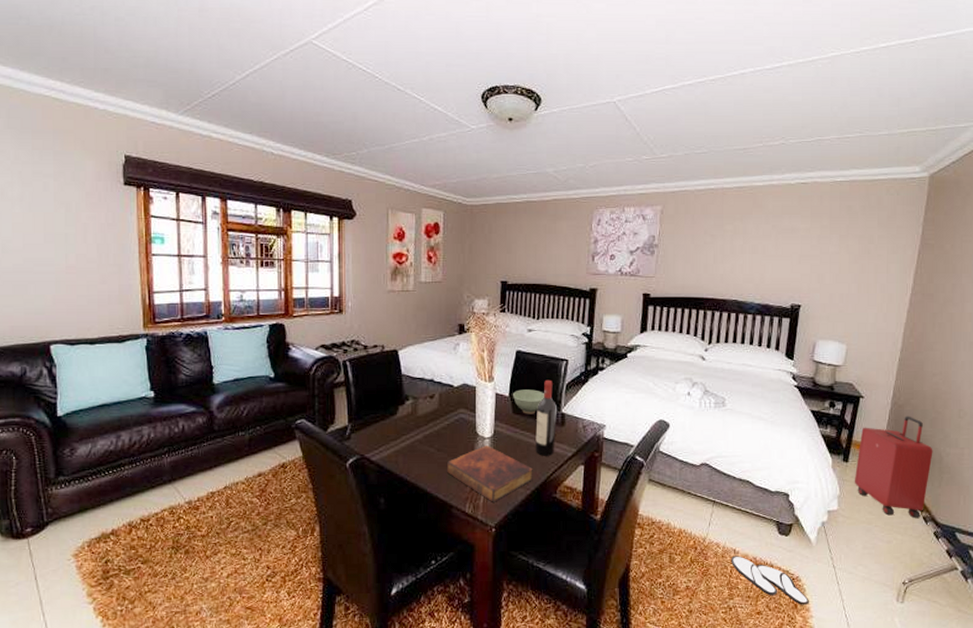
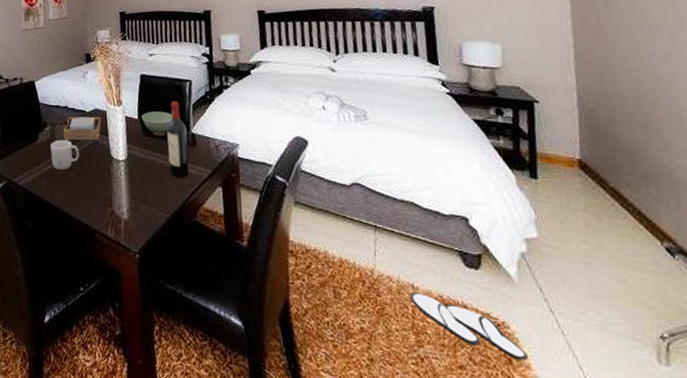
mug: none [411,414,442,446] -> present [50,139,79,171]
napkin holder: none [426,391,470,417] -> present [63,116,102,141]
book: present [447,444,533,502] -> none [86,167,171,227]
suitcase: present [854,416,933,519] -> none [545,121,663,250]

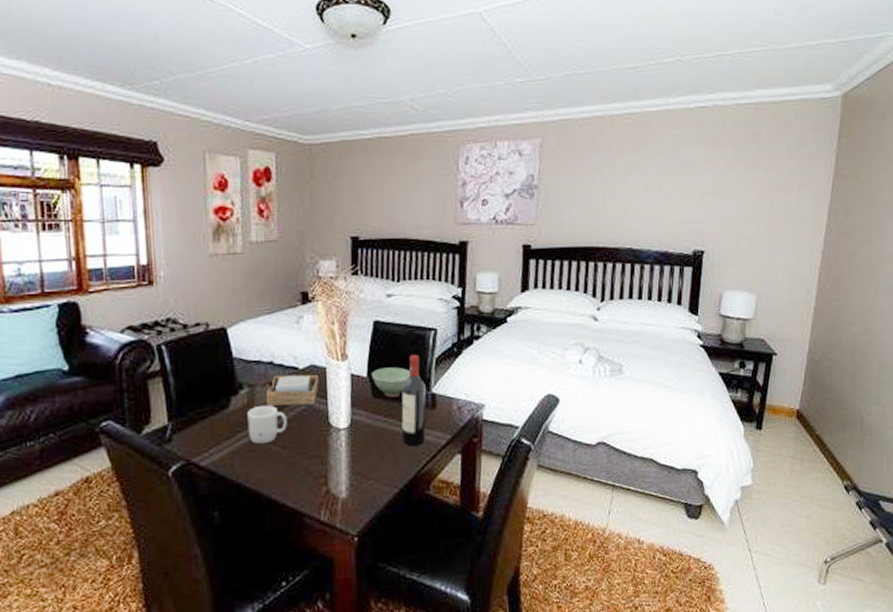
slippers: present [410,292,530,360] -> none [636,546,725,597]

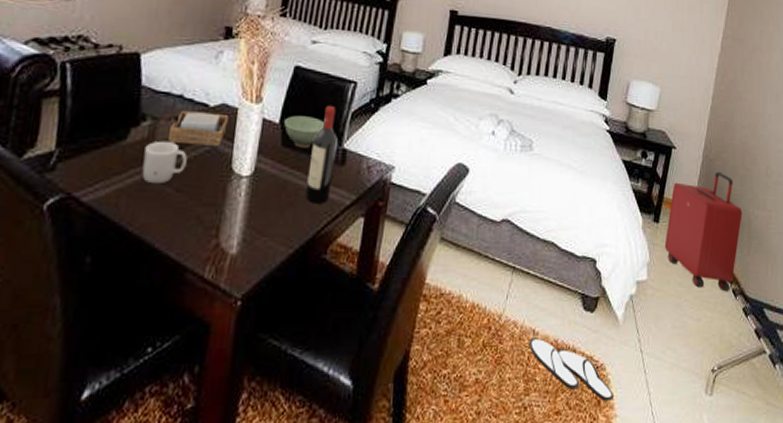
slippers: none [636,546,725,597] -> present [530,338,615,401]
suitcase: none [769,372,853,489] -> present [664,171,742,292]

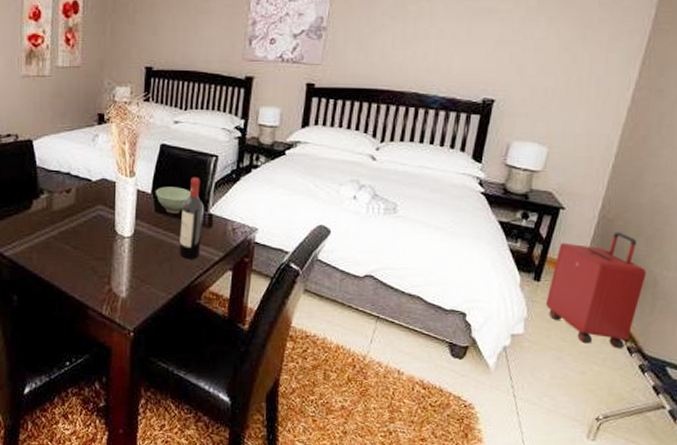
mug: present [141,140,187,185] -> none [46,209,79,243]
napkin holder: present [167,111,229,148] -> none [62,186,109,214]
slippers: present [530,338,615,401] -> none [394,377,483,435]

